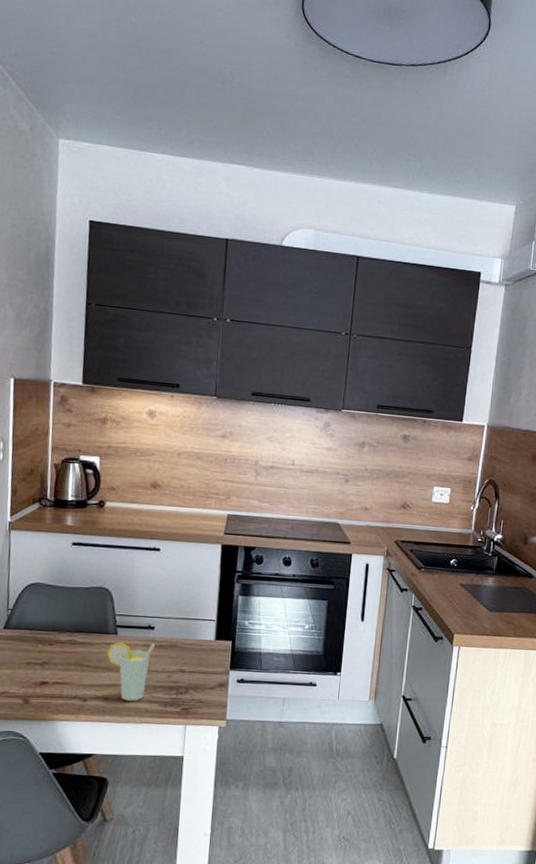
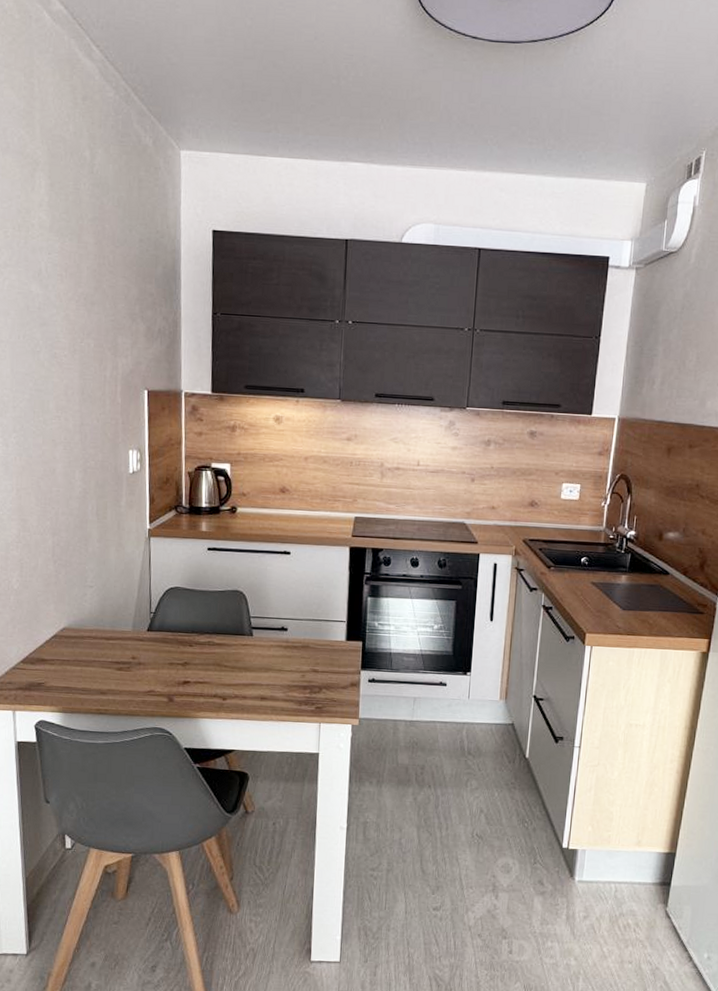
cup: present [106,641,156,701] -> none [243,642,289,700]

